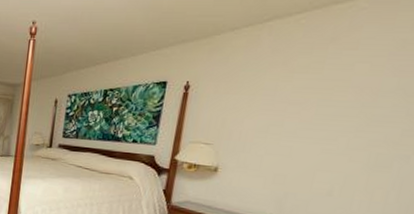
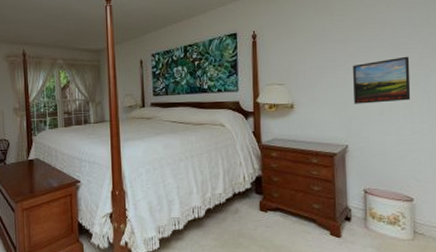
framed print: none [295,131,387,184] -> present [353,56,411,104]

